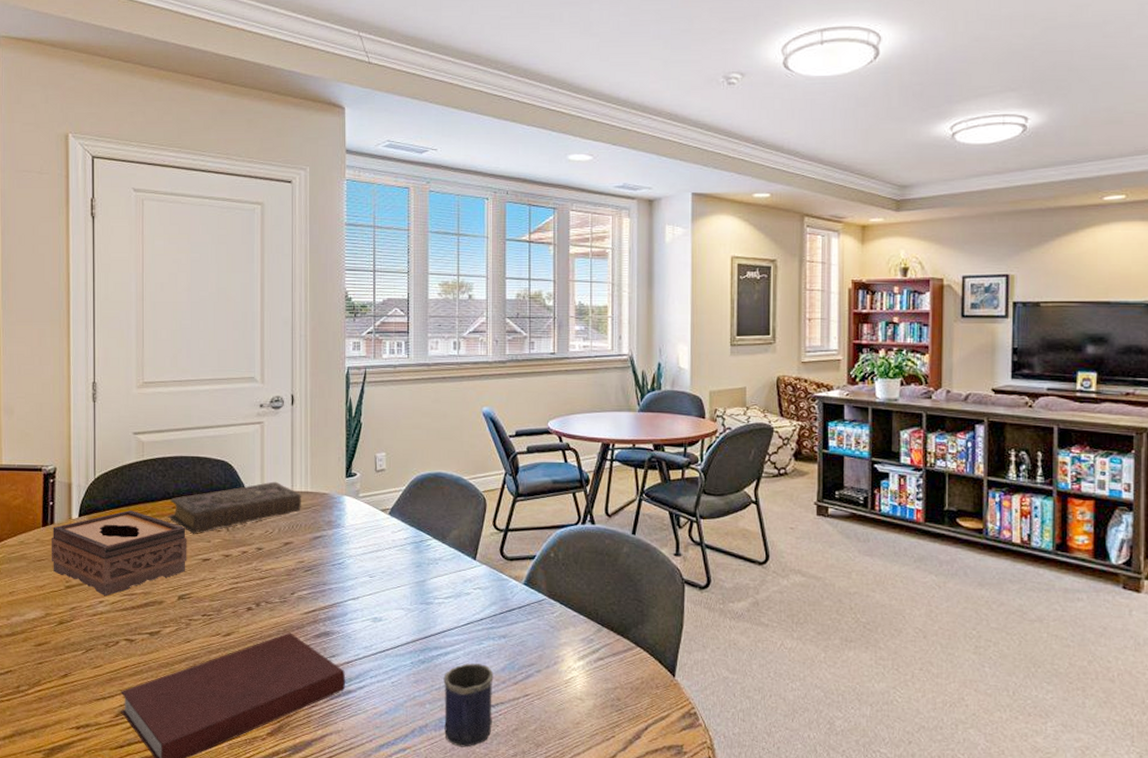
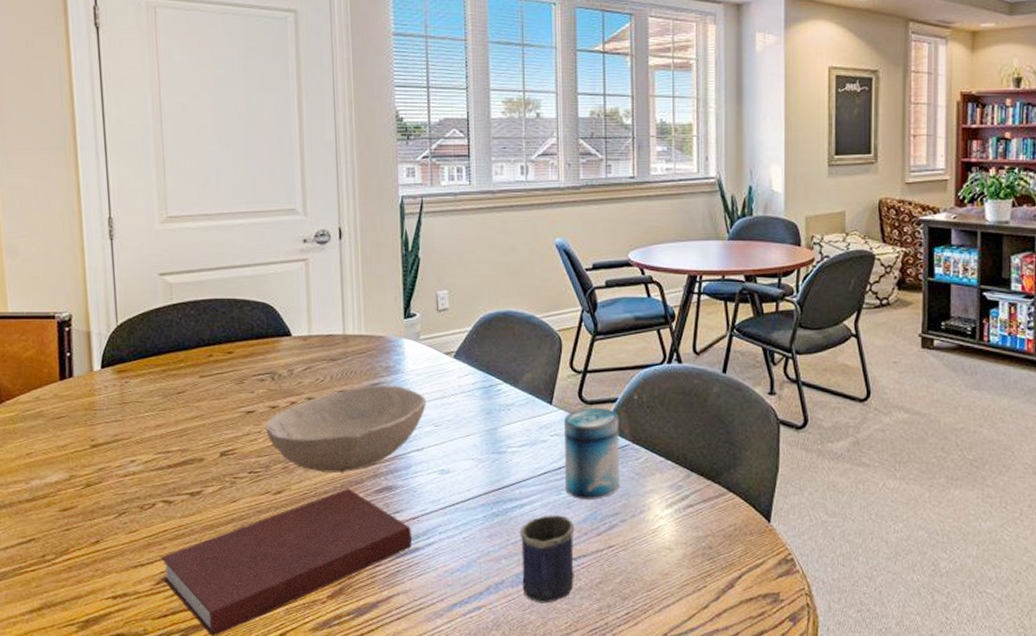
tissue box: present [51,510,187,597] -> none [70,360,228,455]
book: present [168,481,301,533] -> none [204,324,355,383]
bowl: none [220,537,362,618] -> present [266,385,426,473]
beverage can: none [486,564,537,650] -> present [564,408,620,499]

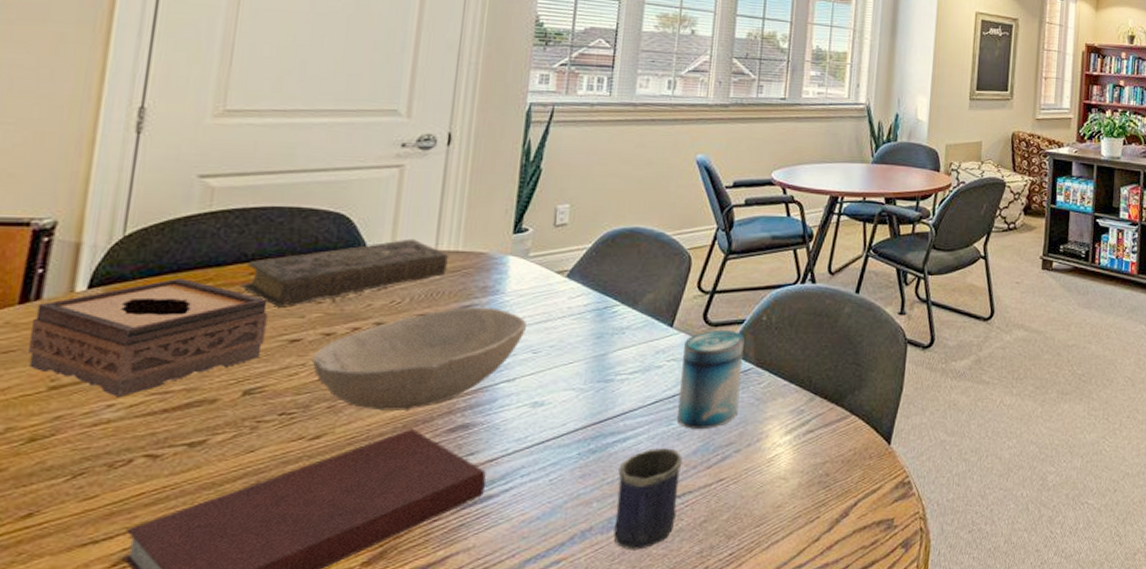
tissue box: none [70,360,228,455] -> present [29,279,268,398]
book: none [204,324,355,383] -> present [241,238,448,306]

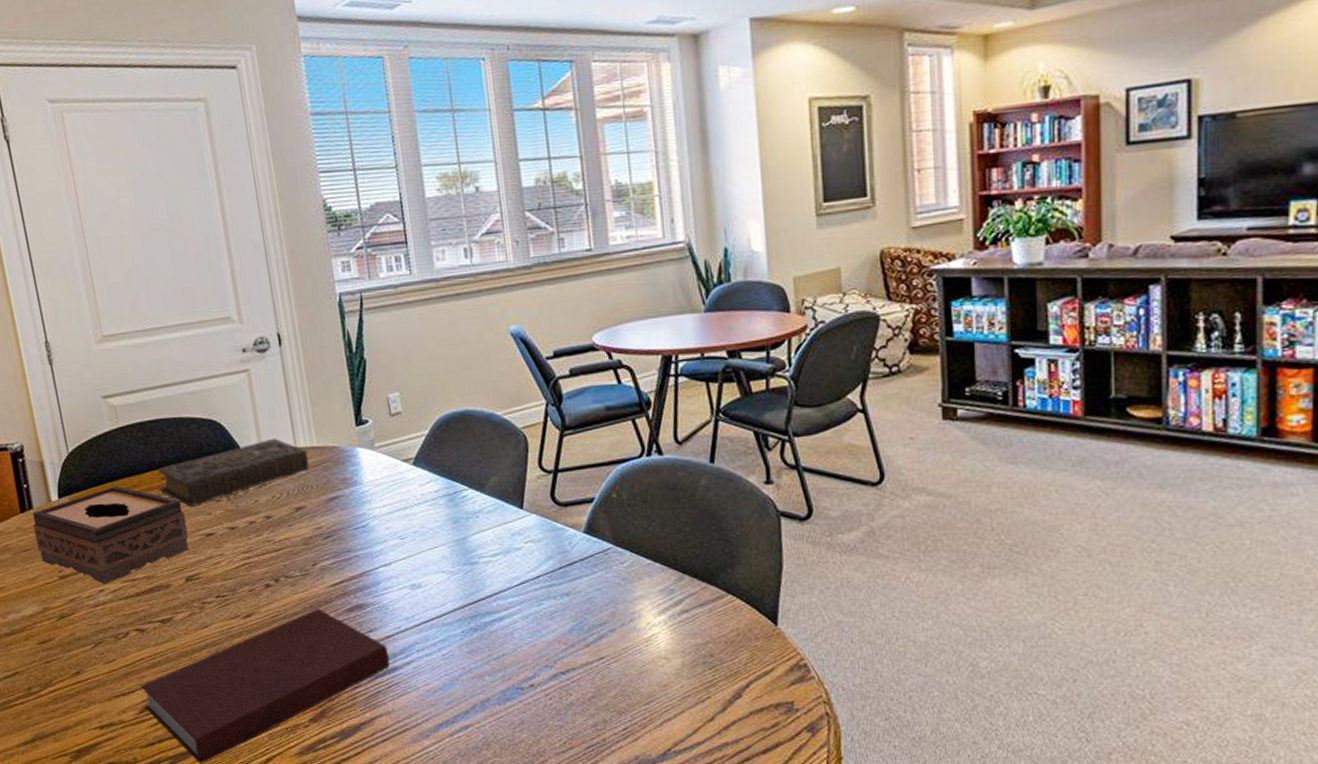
bowl: present [313,307,527,411] -> none [227,498,389,593]
mug: present [613,448,683,550] -> none [501,627,565,721]
beverage can: present [677,331,745,429] -> none [538,510,605,609]

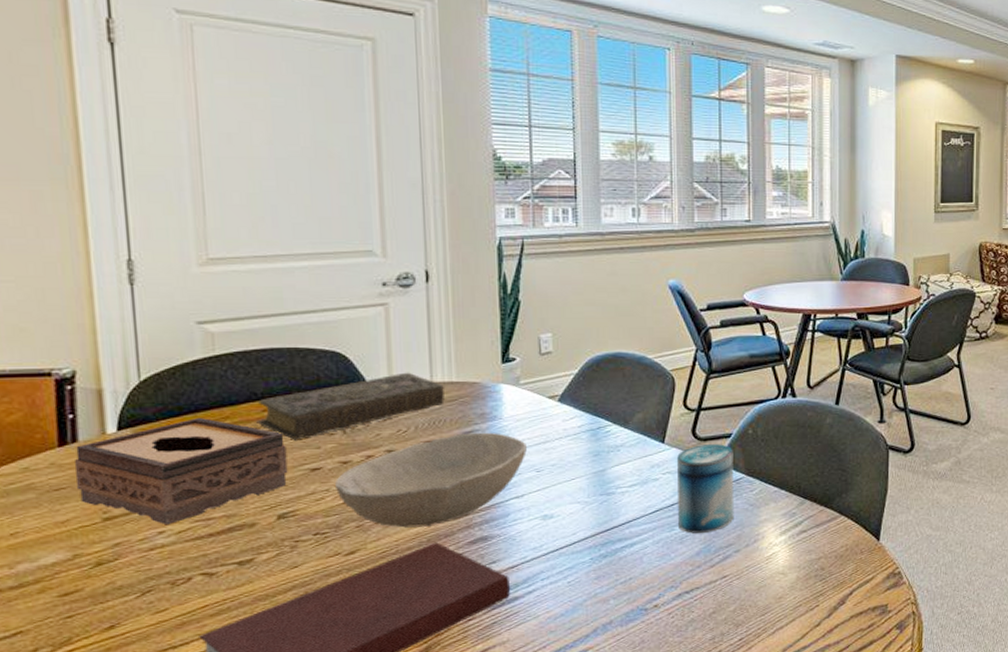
bowl: none [227,498,389,593] -> present [335,432,527,528]
beverage can: none [538,510,605,609] -> present [677,444,734,533]

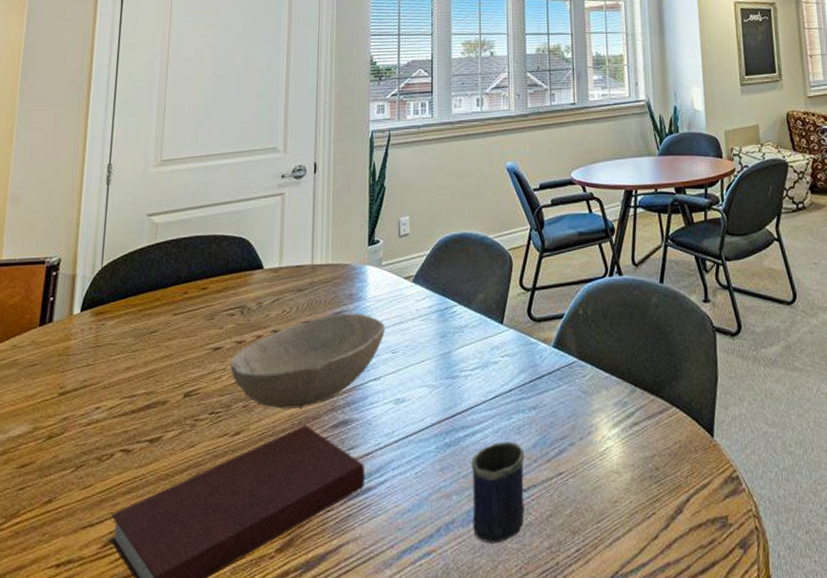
tissue box: present [73,418,288,526] -> none [46,300,198,401]
book: present [256,372,445,439] -> none [178,255,321,319]
mug: none [629,551,687,639] -> present [471,442,525,544]
beverage can: present [677,444,734,533] -> none [515,325,568,423]

